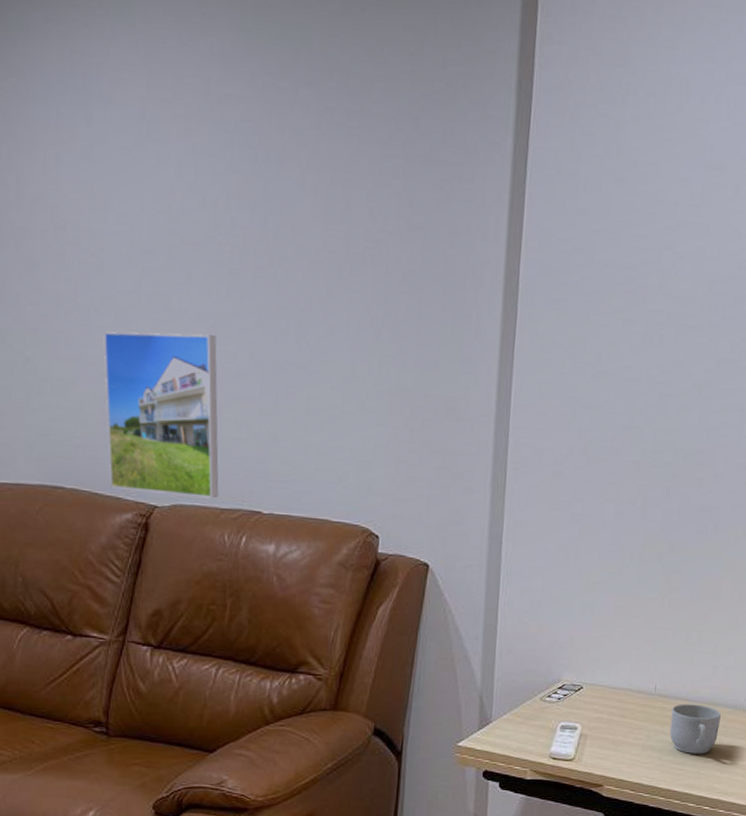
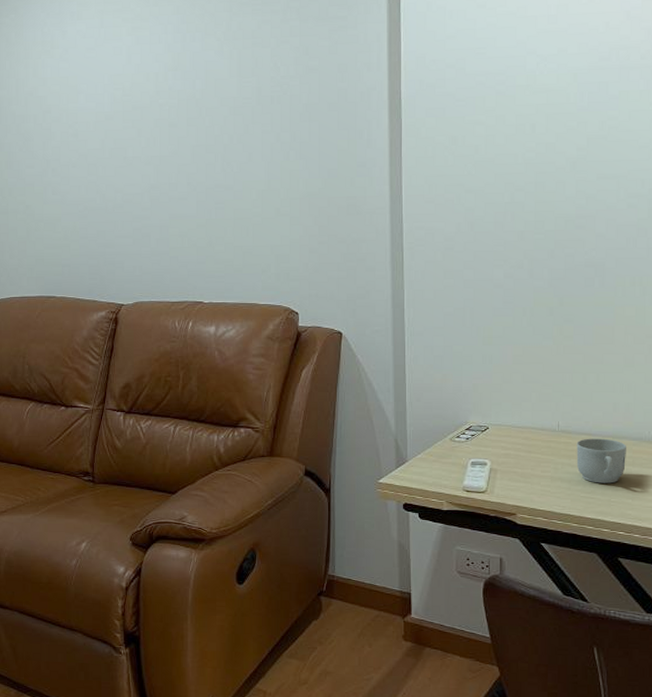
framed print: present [103,331,219,499] -> none [80,173,169,295]

